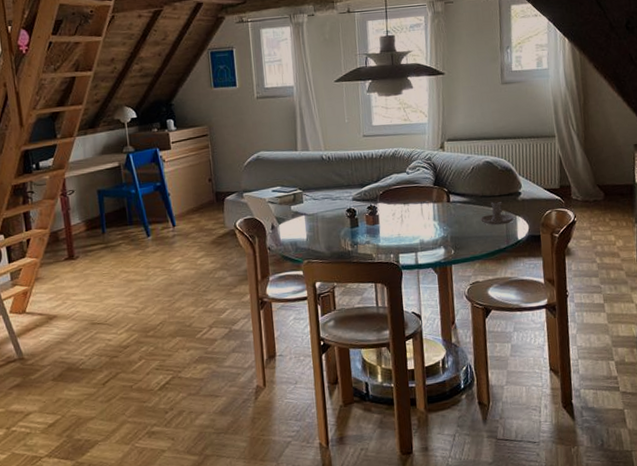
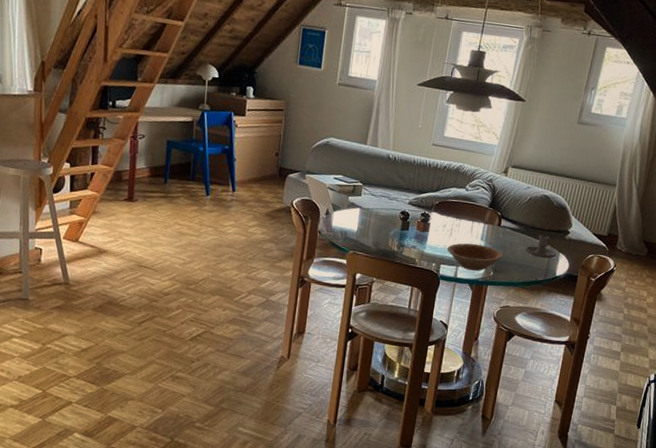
bowl: none [401,225,461,254] -> present [446,243,504,271]

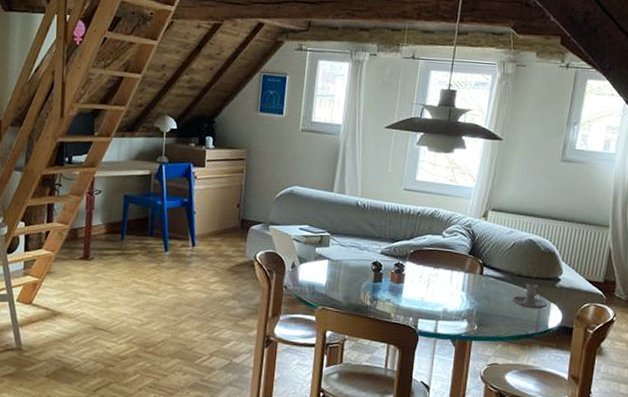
bowl: present [446,243,504,271] -> none [424,294,488,325]

